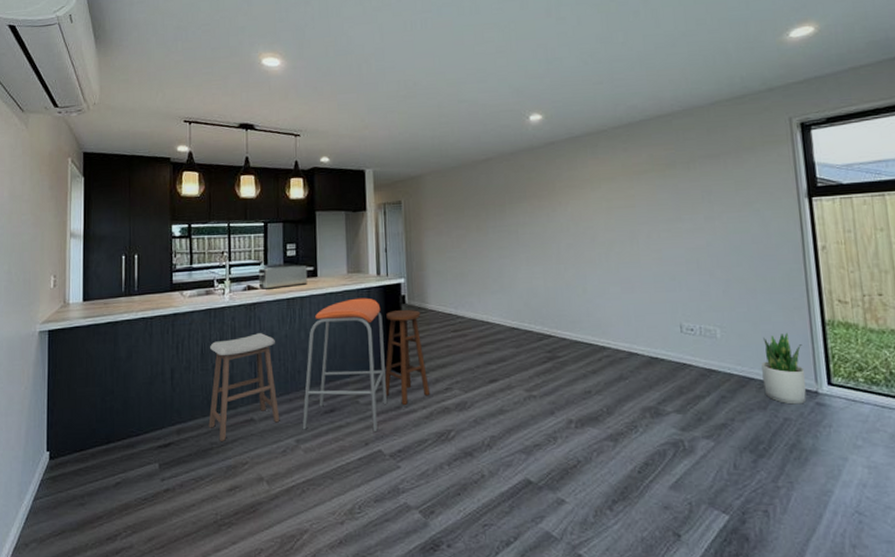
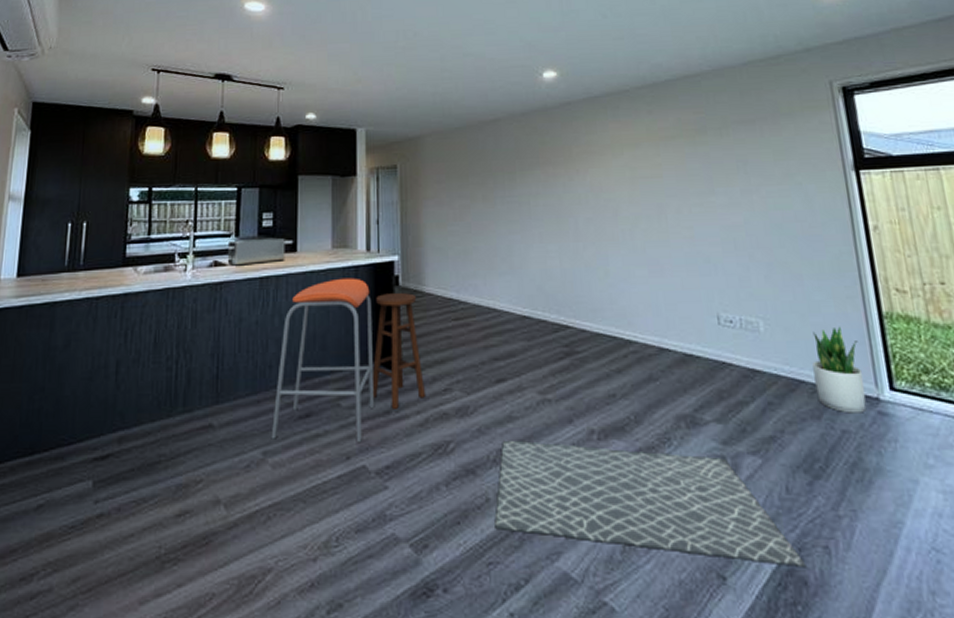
bar stool: present [208,333,280,443] -> none [157,318,245,454]
rug: none [489,428,749,528] -> present [494,440,807,568]

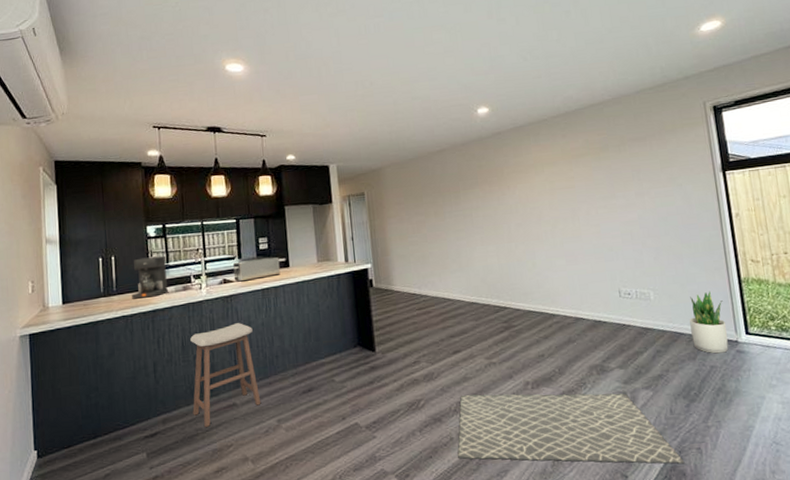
coffee maker: none [101,225,147,278] -> present [132,255,169,299]
bar stool: none [157,318,245,454] -> present [190,323,261,428]
bar stool: present [271,278,374,443] -> none [282,283,360,410]
bar stool: present [372,293,425,409] -> none [356,292,399,380]

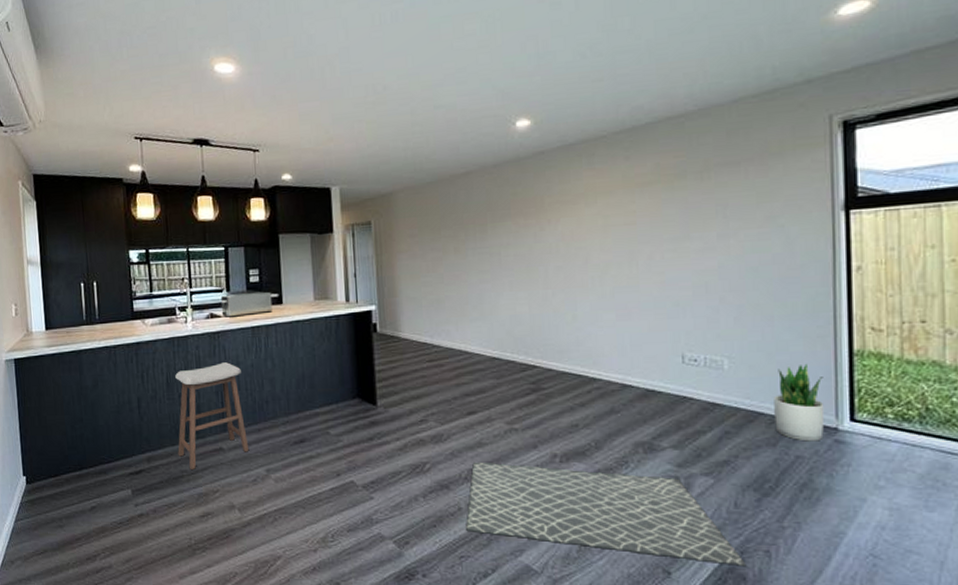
coffee maker: present [132,255,169,299] -> none [115,284,153,329]

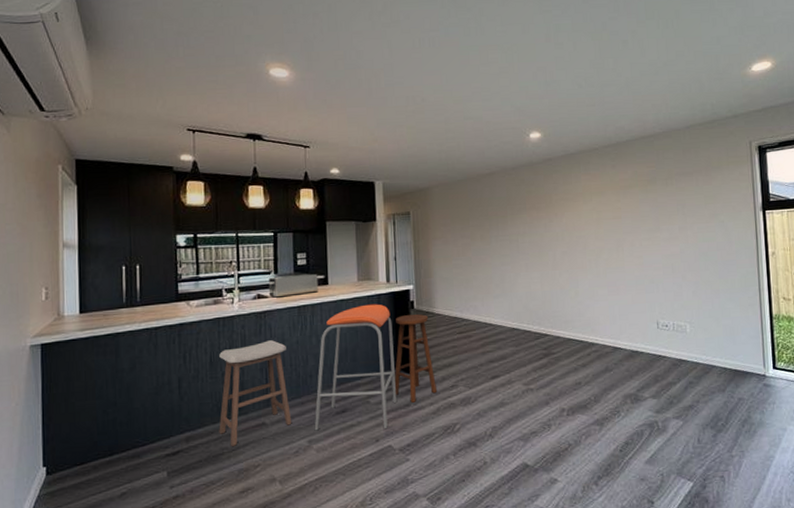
bar stool: none [272,326,359,464] -> present [314,304,396,431]
bar stool: none [355,339,403,436] -> present [394,314,437,403]
rug: present [466,462,747,567] -> none [490,419,708,491]
planter: present [774,363,825,442] -> none [722,326,757,387]

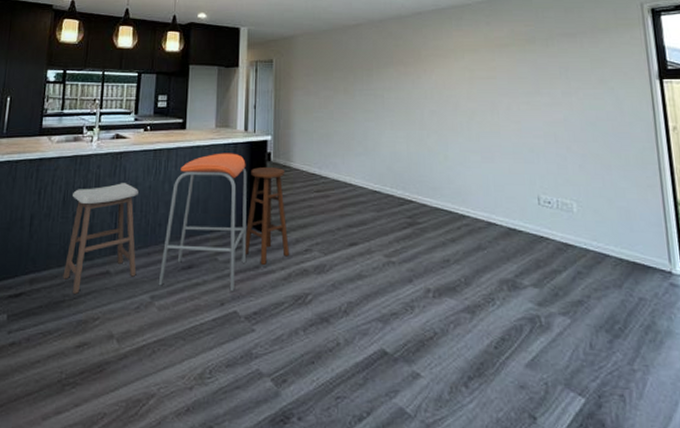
toaster: present [268,273,319,298] -> none [127,116,177,139]

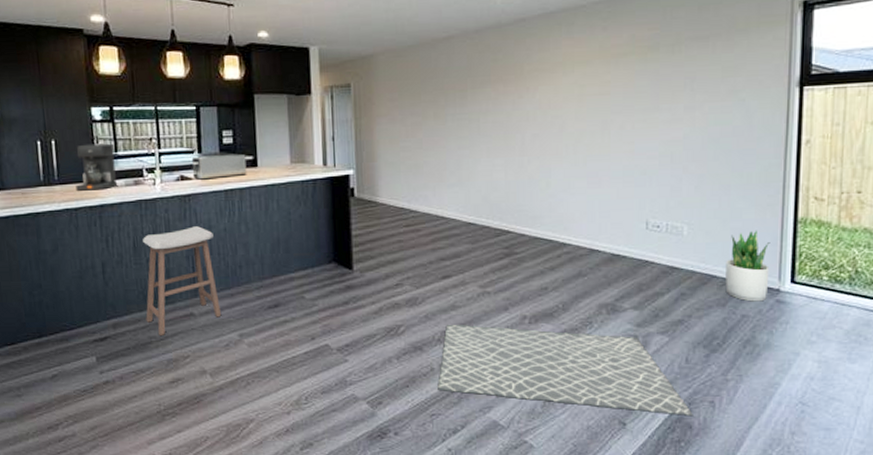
coffee maker: none [20,102,61,145] -> present [76,143,118,191]
toaster: none [127,116,177,139] -> present [191,153,247,180]
bar stool: present [158,153,247,292] -> none [245,190,334,327]
bar stool: present [244,167,289,265] -> none [331,203,379,300]
rug: none [343,294,605,413] -> present [438,324,693,417]
planter: none [616,210,661,284] -> present [725,230,770,302]

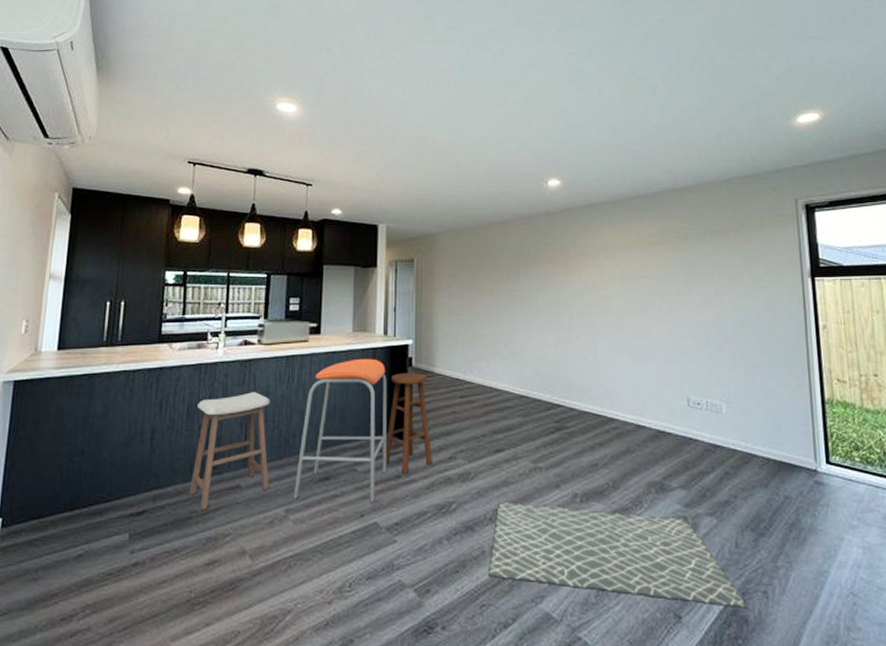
coffee maker: present [76,143,118,191] -> none [138,306,182,352]
bar stool: none [245,190,334,327] -> present [293,358,387,503]
bar stool: none [331,203,379,300] -> present [385,373,432,474]
planter: present [725,230,770,302] -> none [764,409,806,483]

